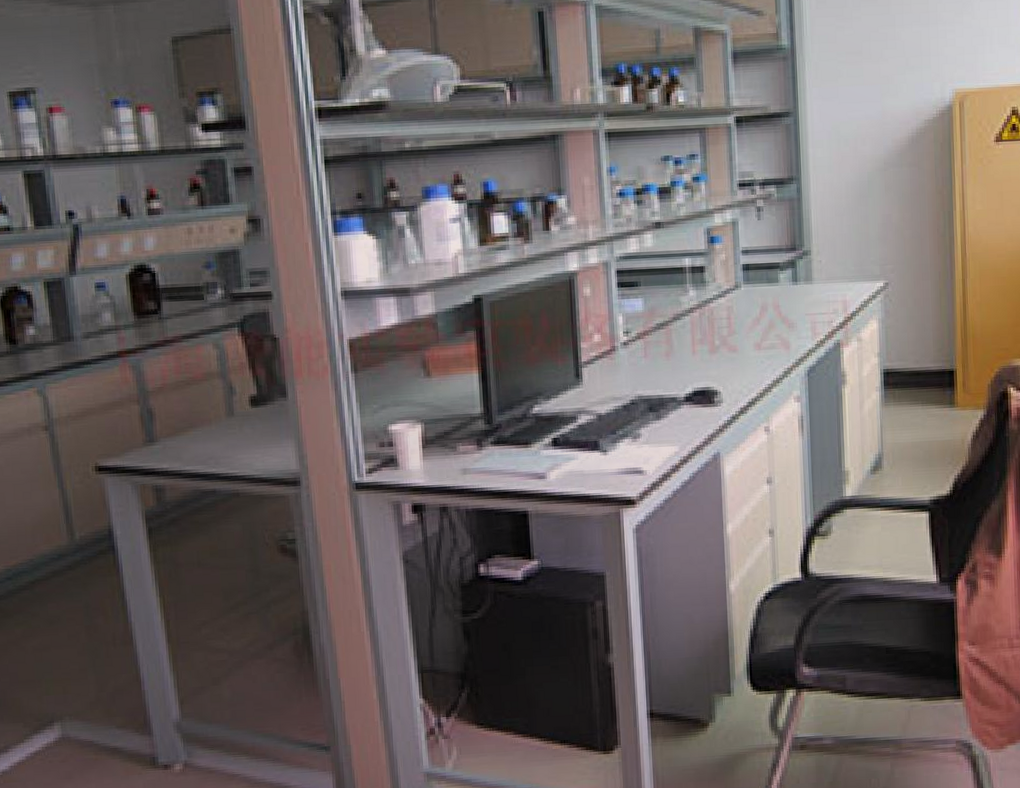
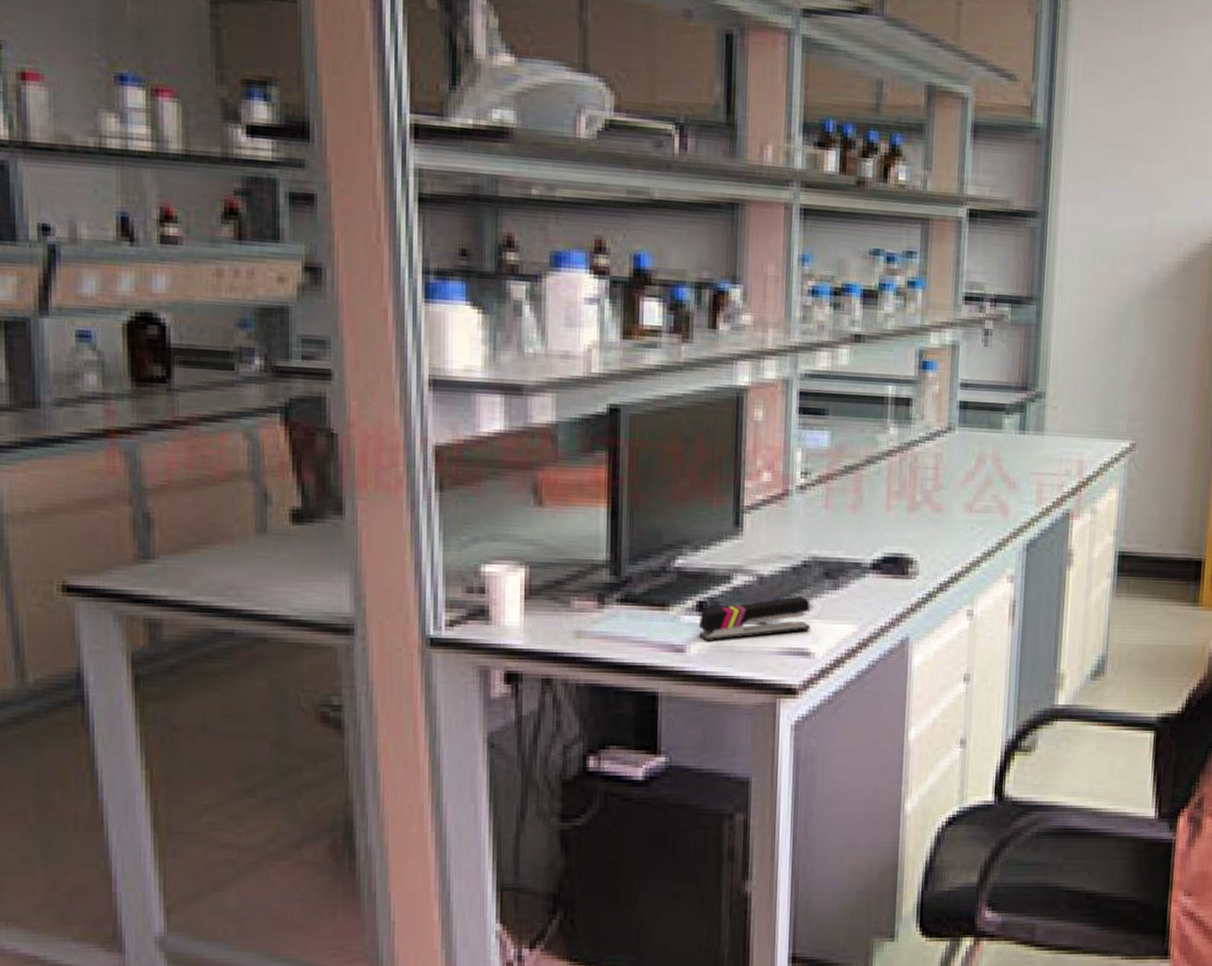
stapler: none [554,427,642,468] -> present [698,596,811,641]

